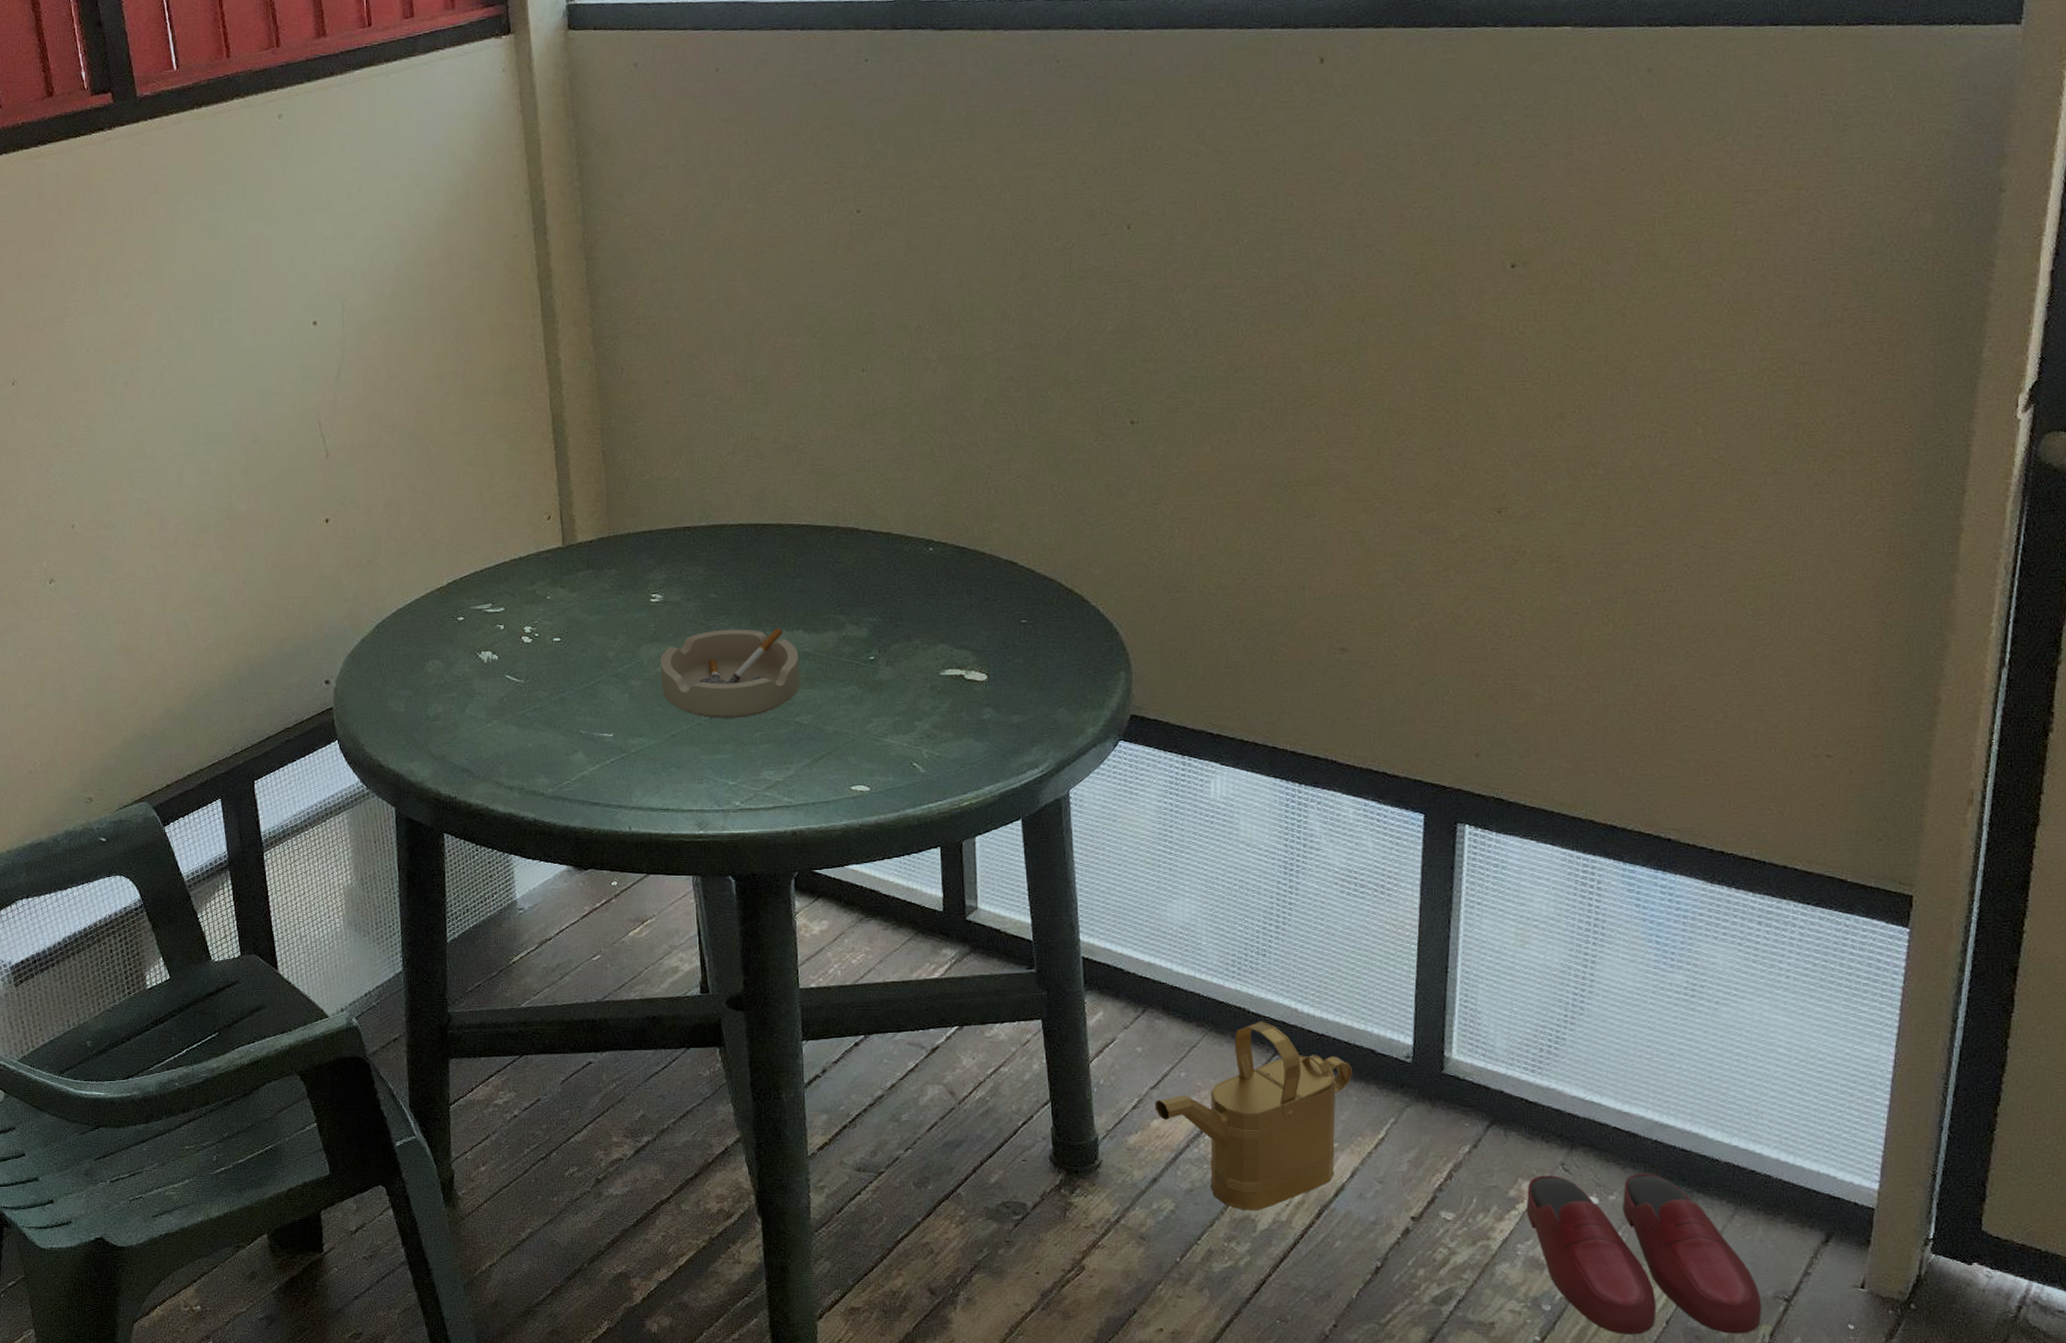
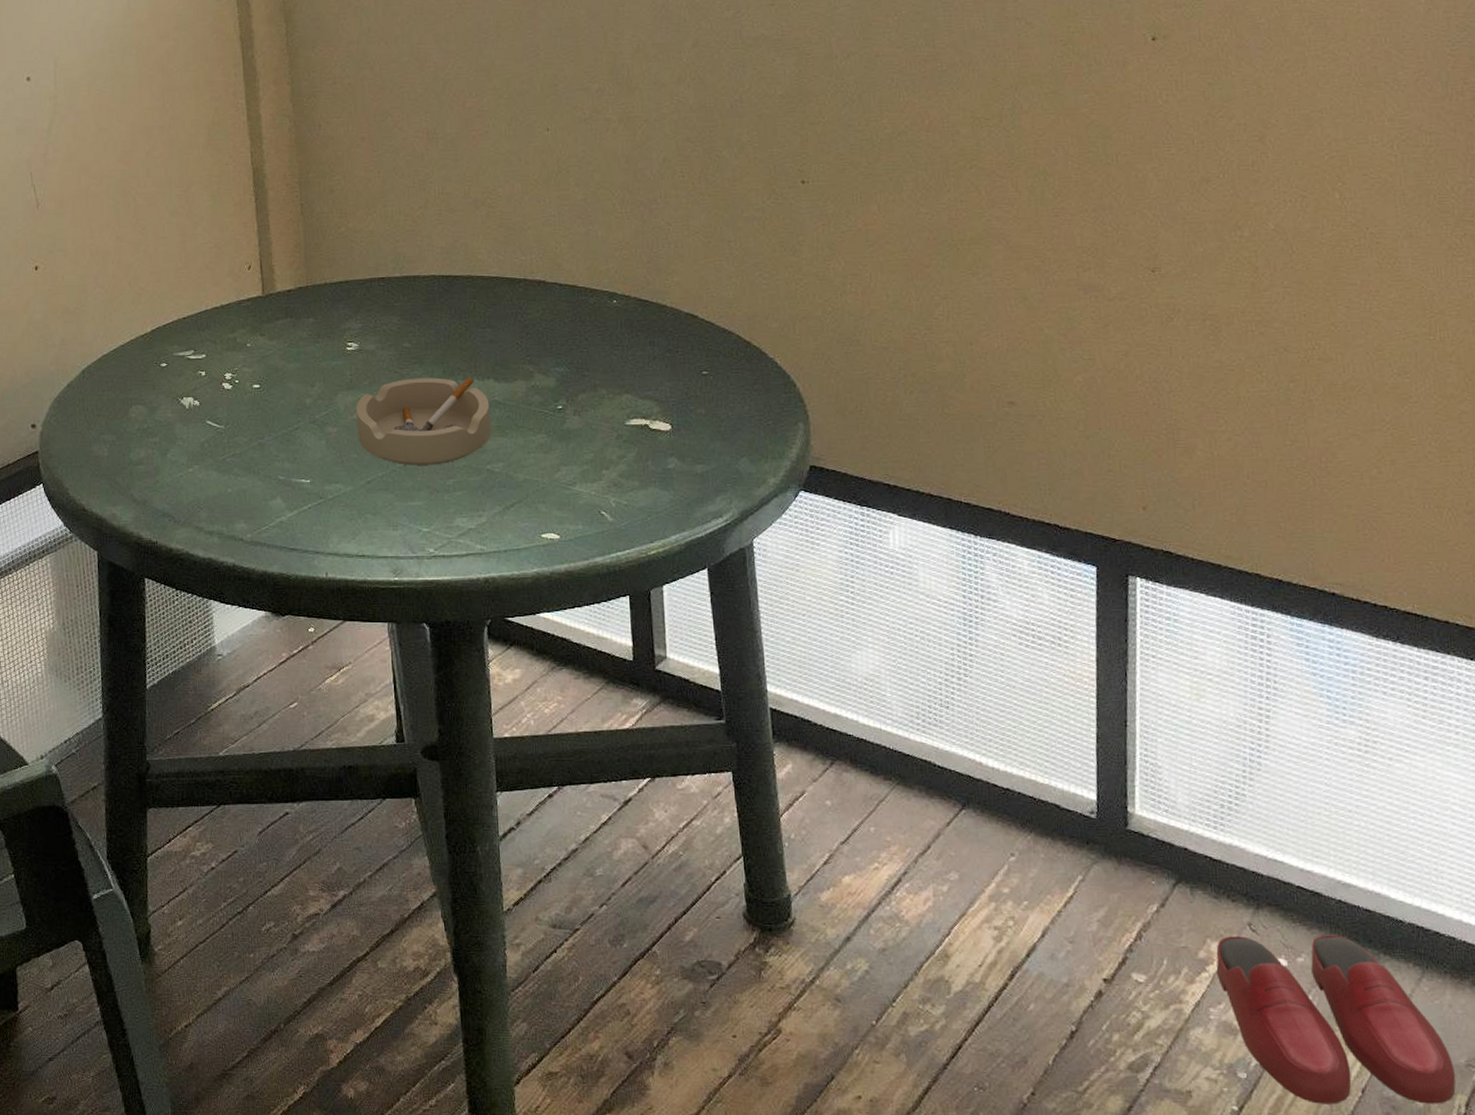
watering can: present [1154,1020,1352,1210] -> none [845,774,1039,971]

